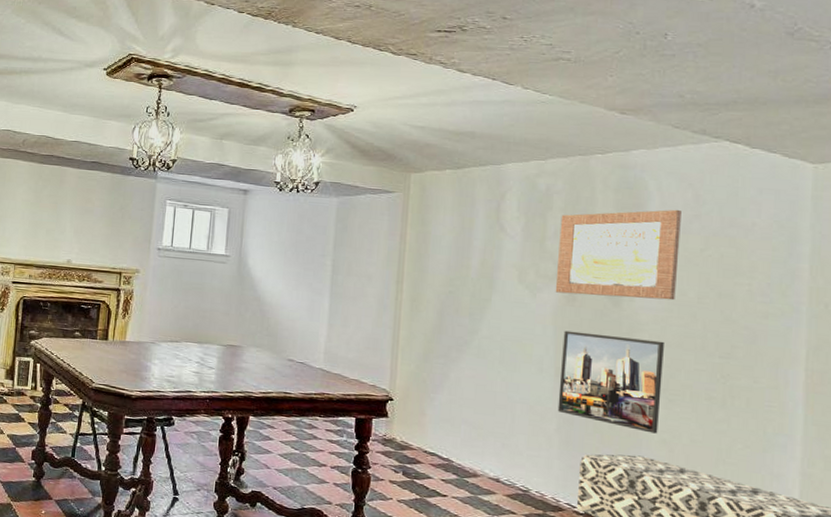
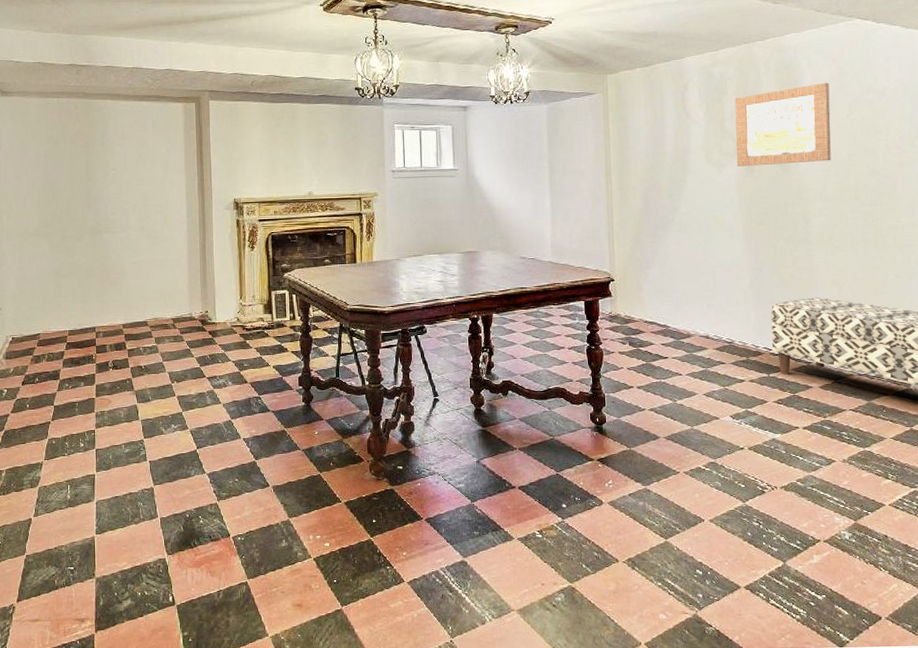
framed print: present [557,330,664,434] -> none [747,197,829,277]

